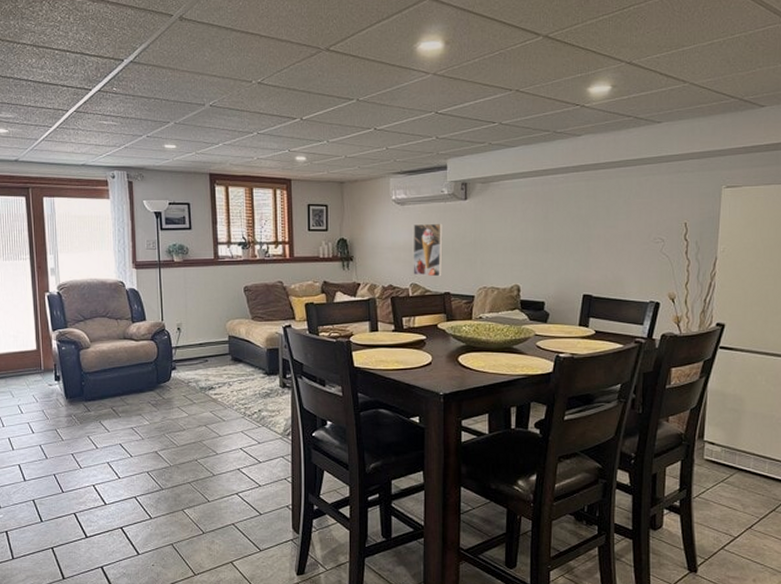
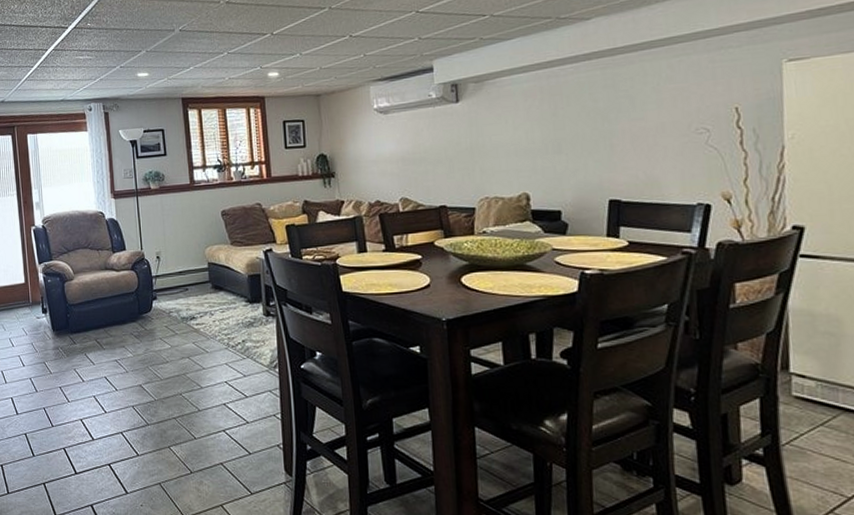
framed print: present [413,223,443,277] -> none [399,129,436,190]

